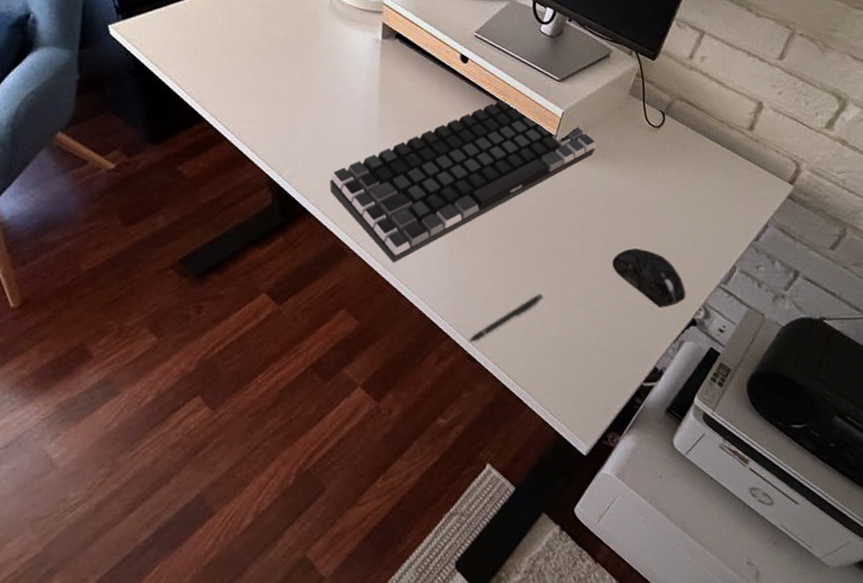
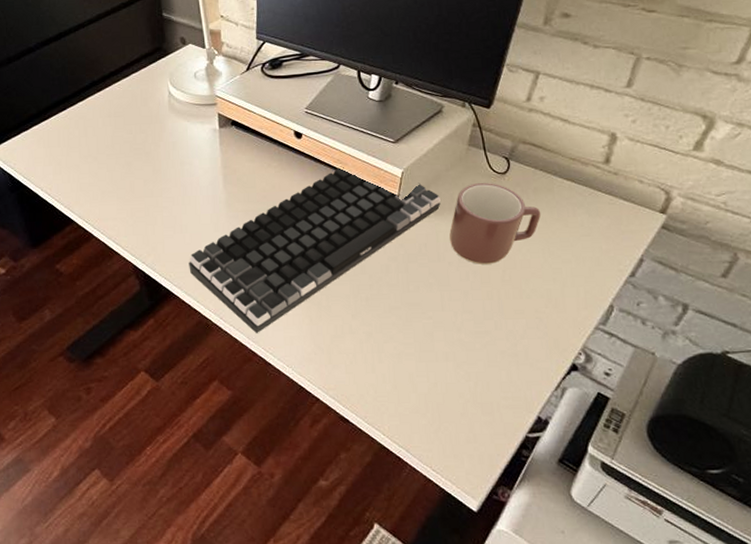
pen: present [469,293,543,343] -> none [340,350,408,405]
mug: none [599,133,686,215] -> present [449,182,541,264]
computer mouse: present [612,248,686,308] -> none [475,297,562,355]

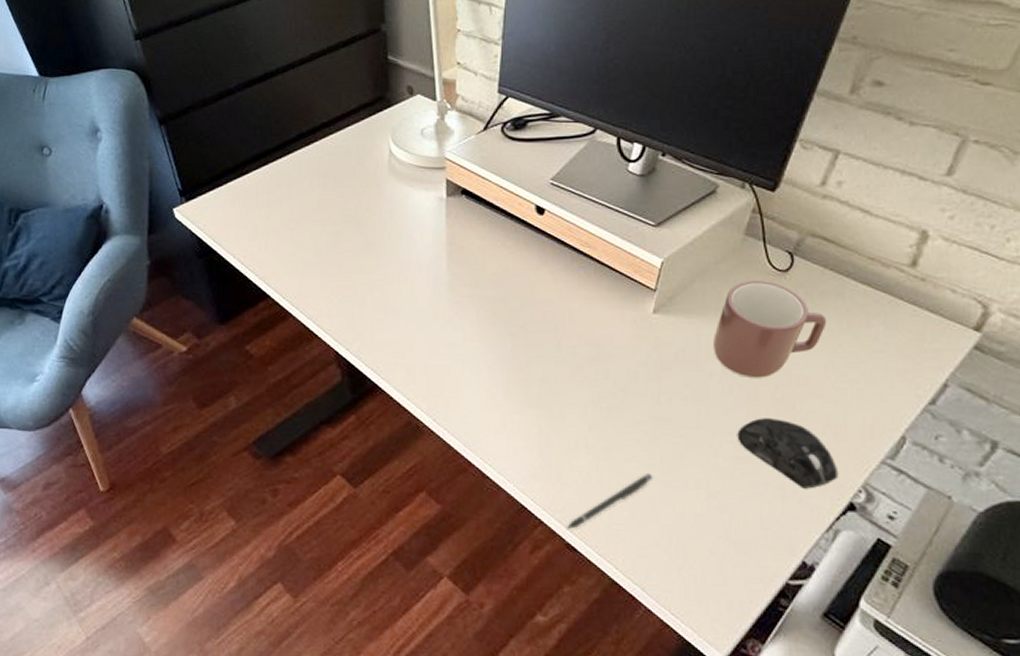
computer keyboard: present [189,166,441,333] -> none [400,250,706,440]
pen: none [340,350,408,405] -> present [567,472,653,530]
computer mouse: none [475,297,562,355] -> present [737,418,839,489]

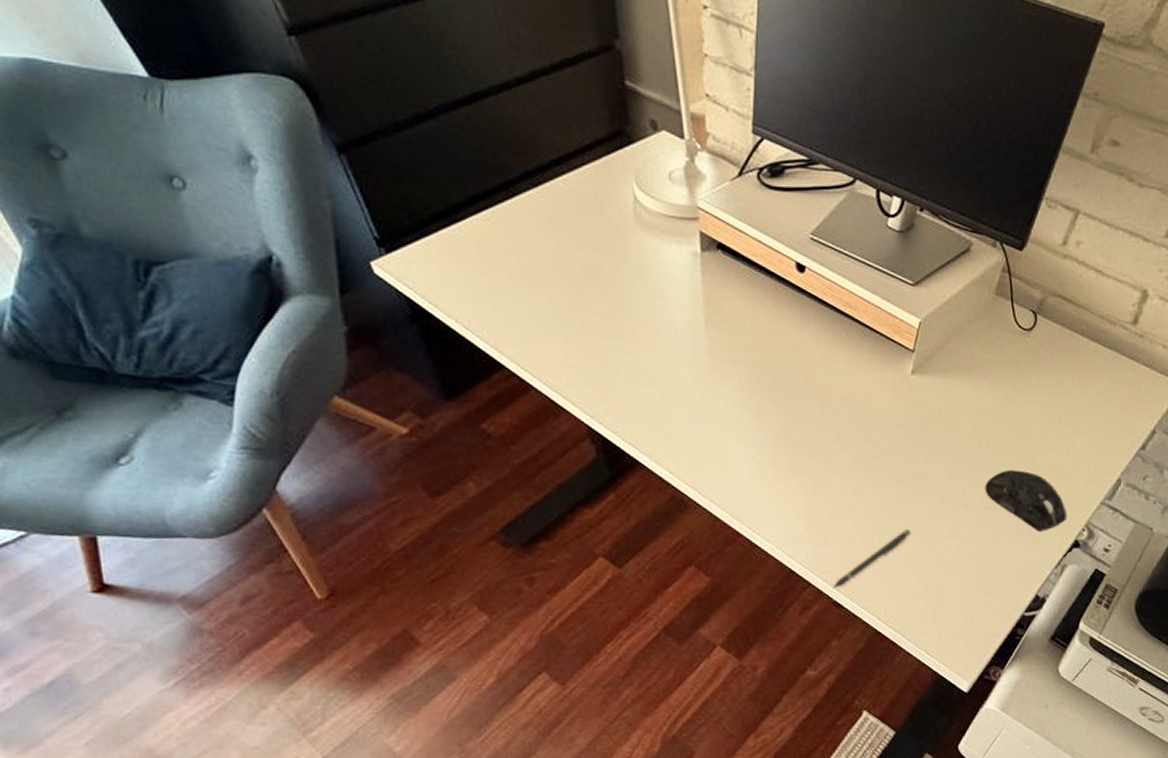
mug: present [714,280,827,378] -> none [966,339,1063,433]

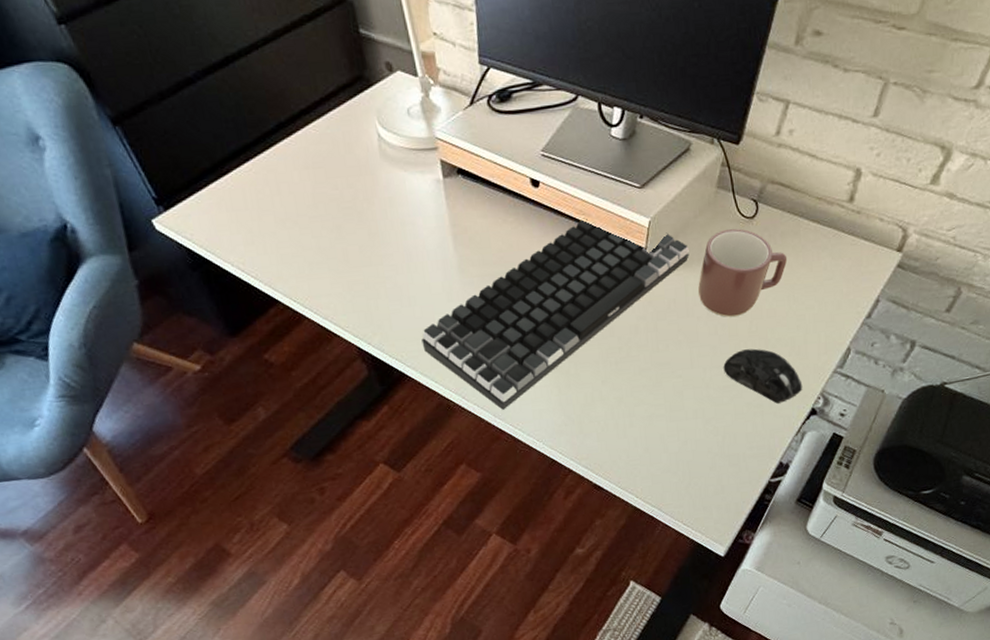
computer keyboard: none [660,311,959,510] -> present [421,218,689,410]
pen: present [834,528,911,589] -> none [593,412,659,473]
mug: none [966,339,1063,433] -> present [698,228,788,317]

